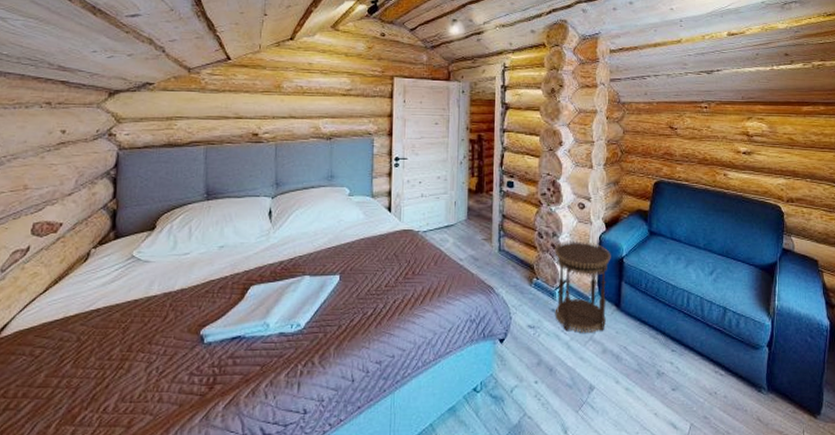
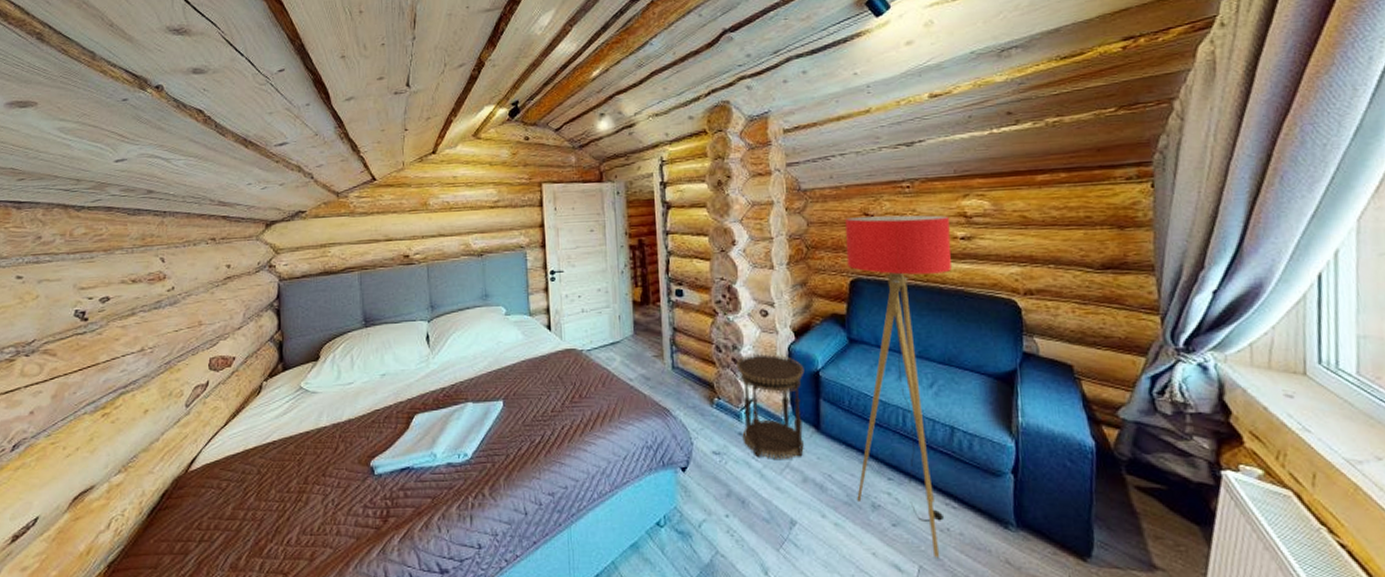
floor lamp: none [646,129,735,417] -> present [845,215,952,558]

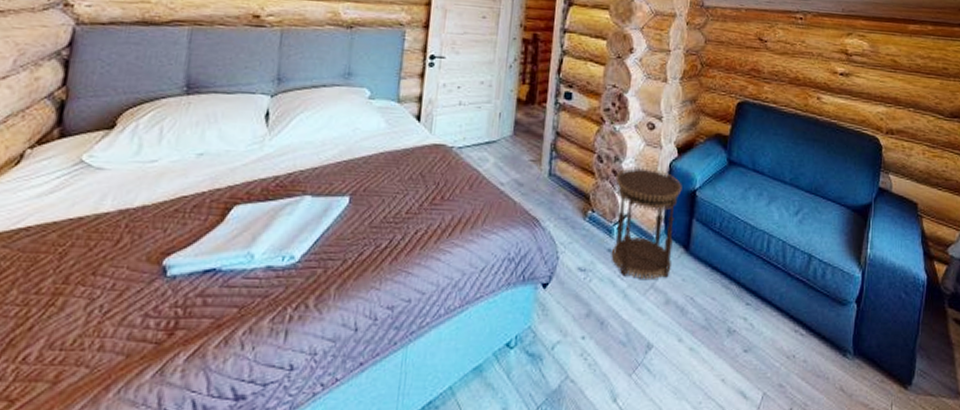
floor lamp: present [845,215,952,558] -> none [715,40,832,385]

